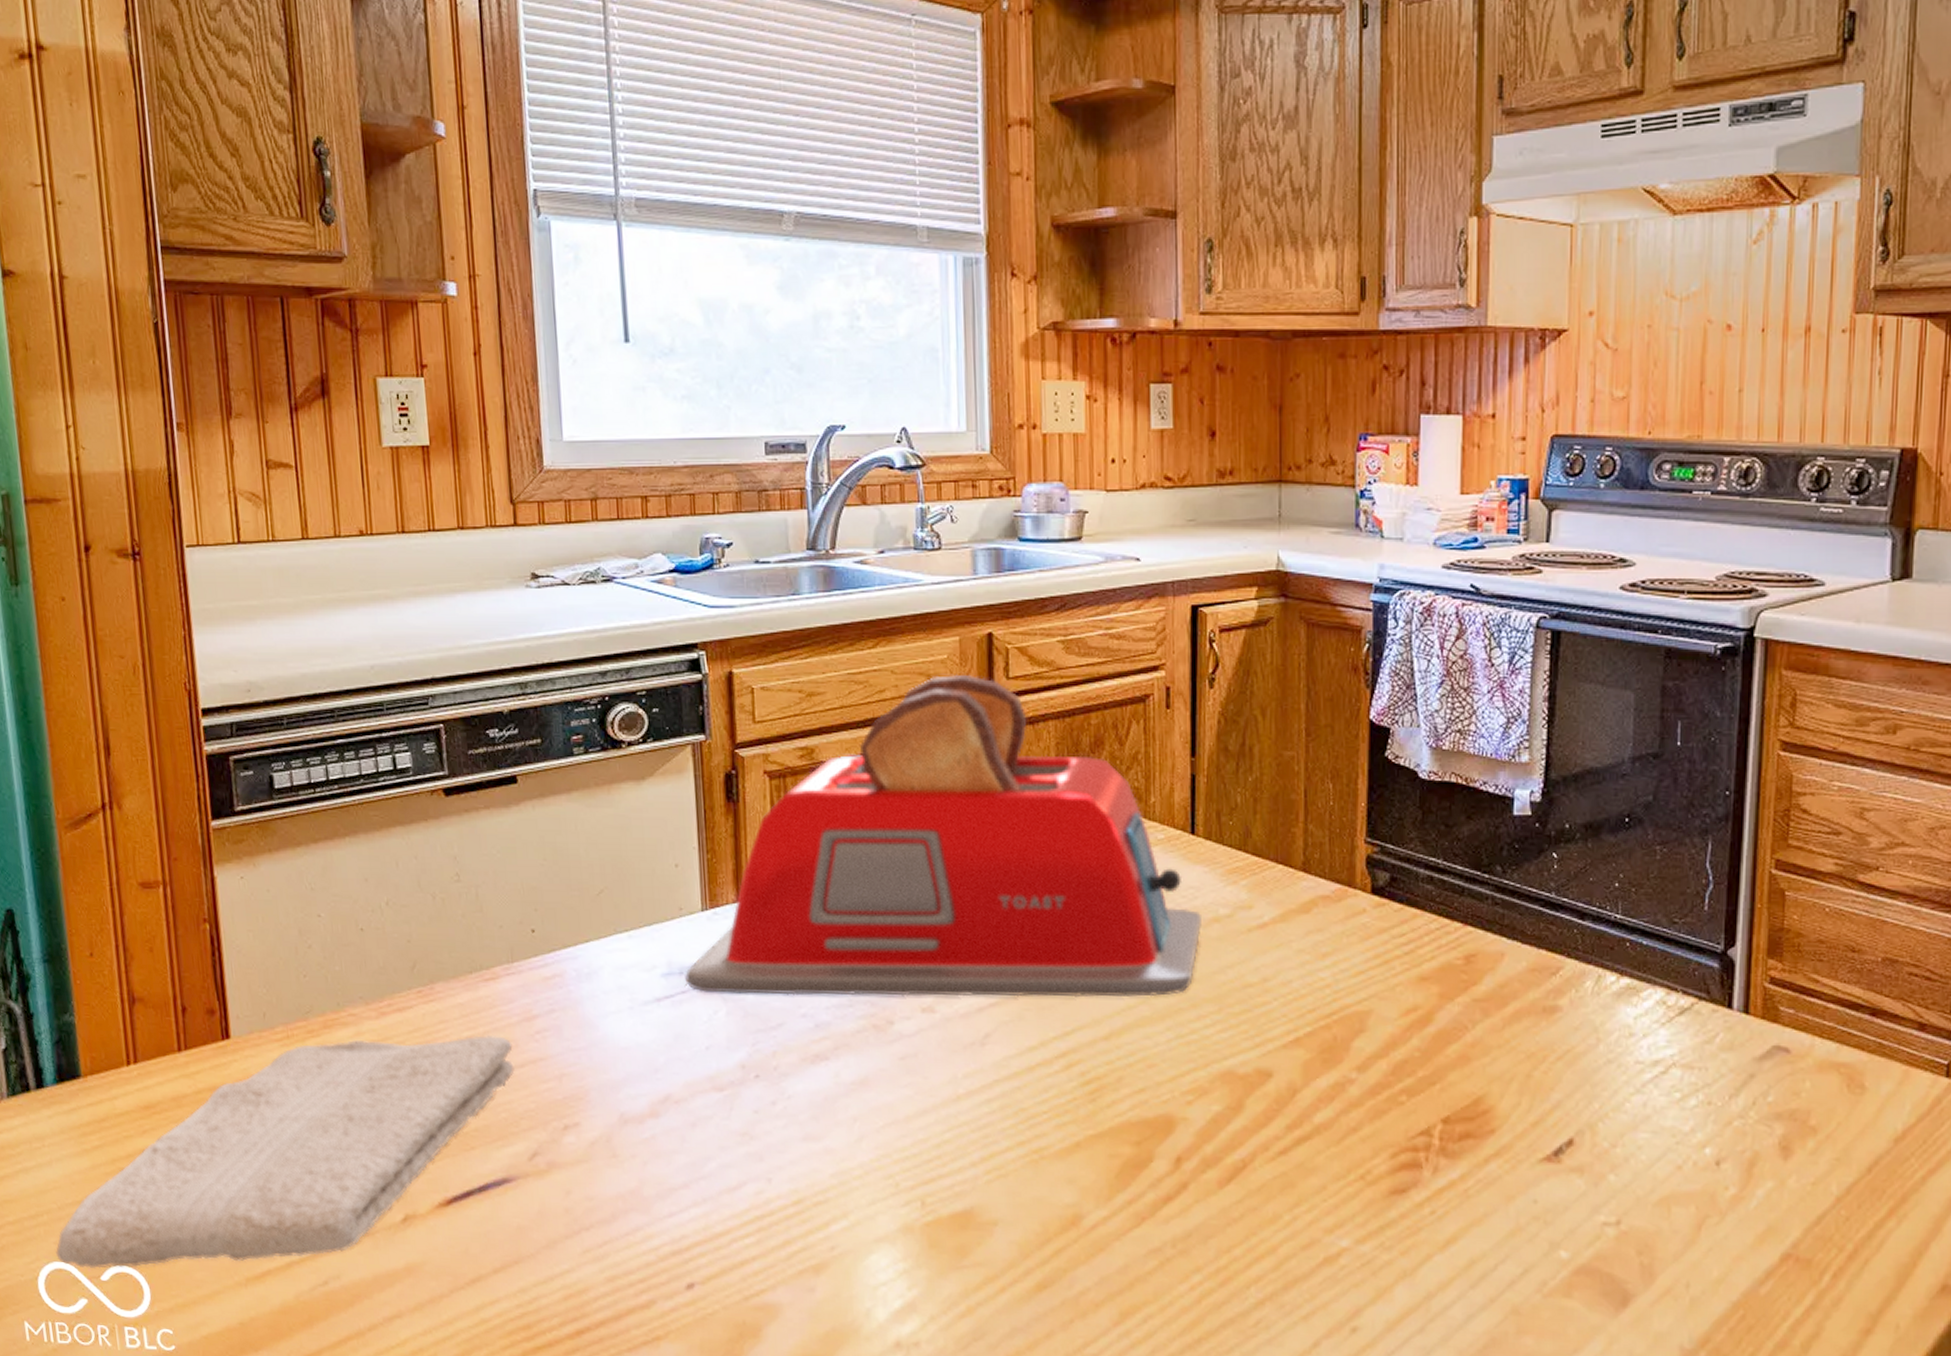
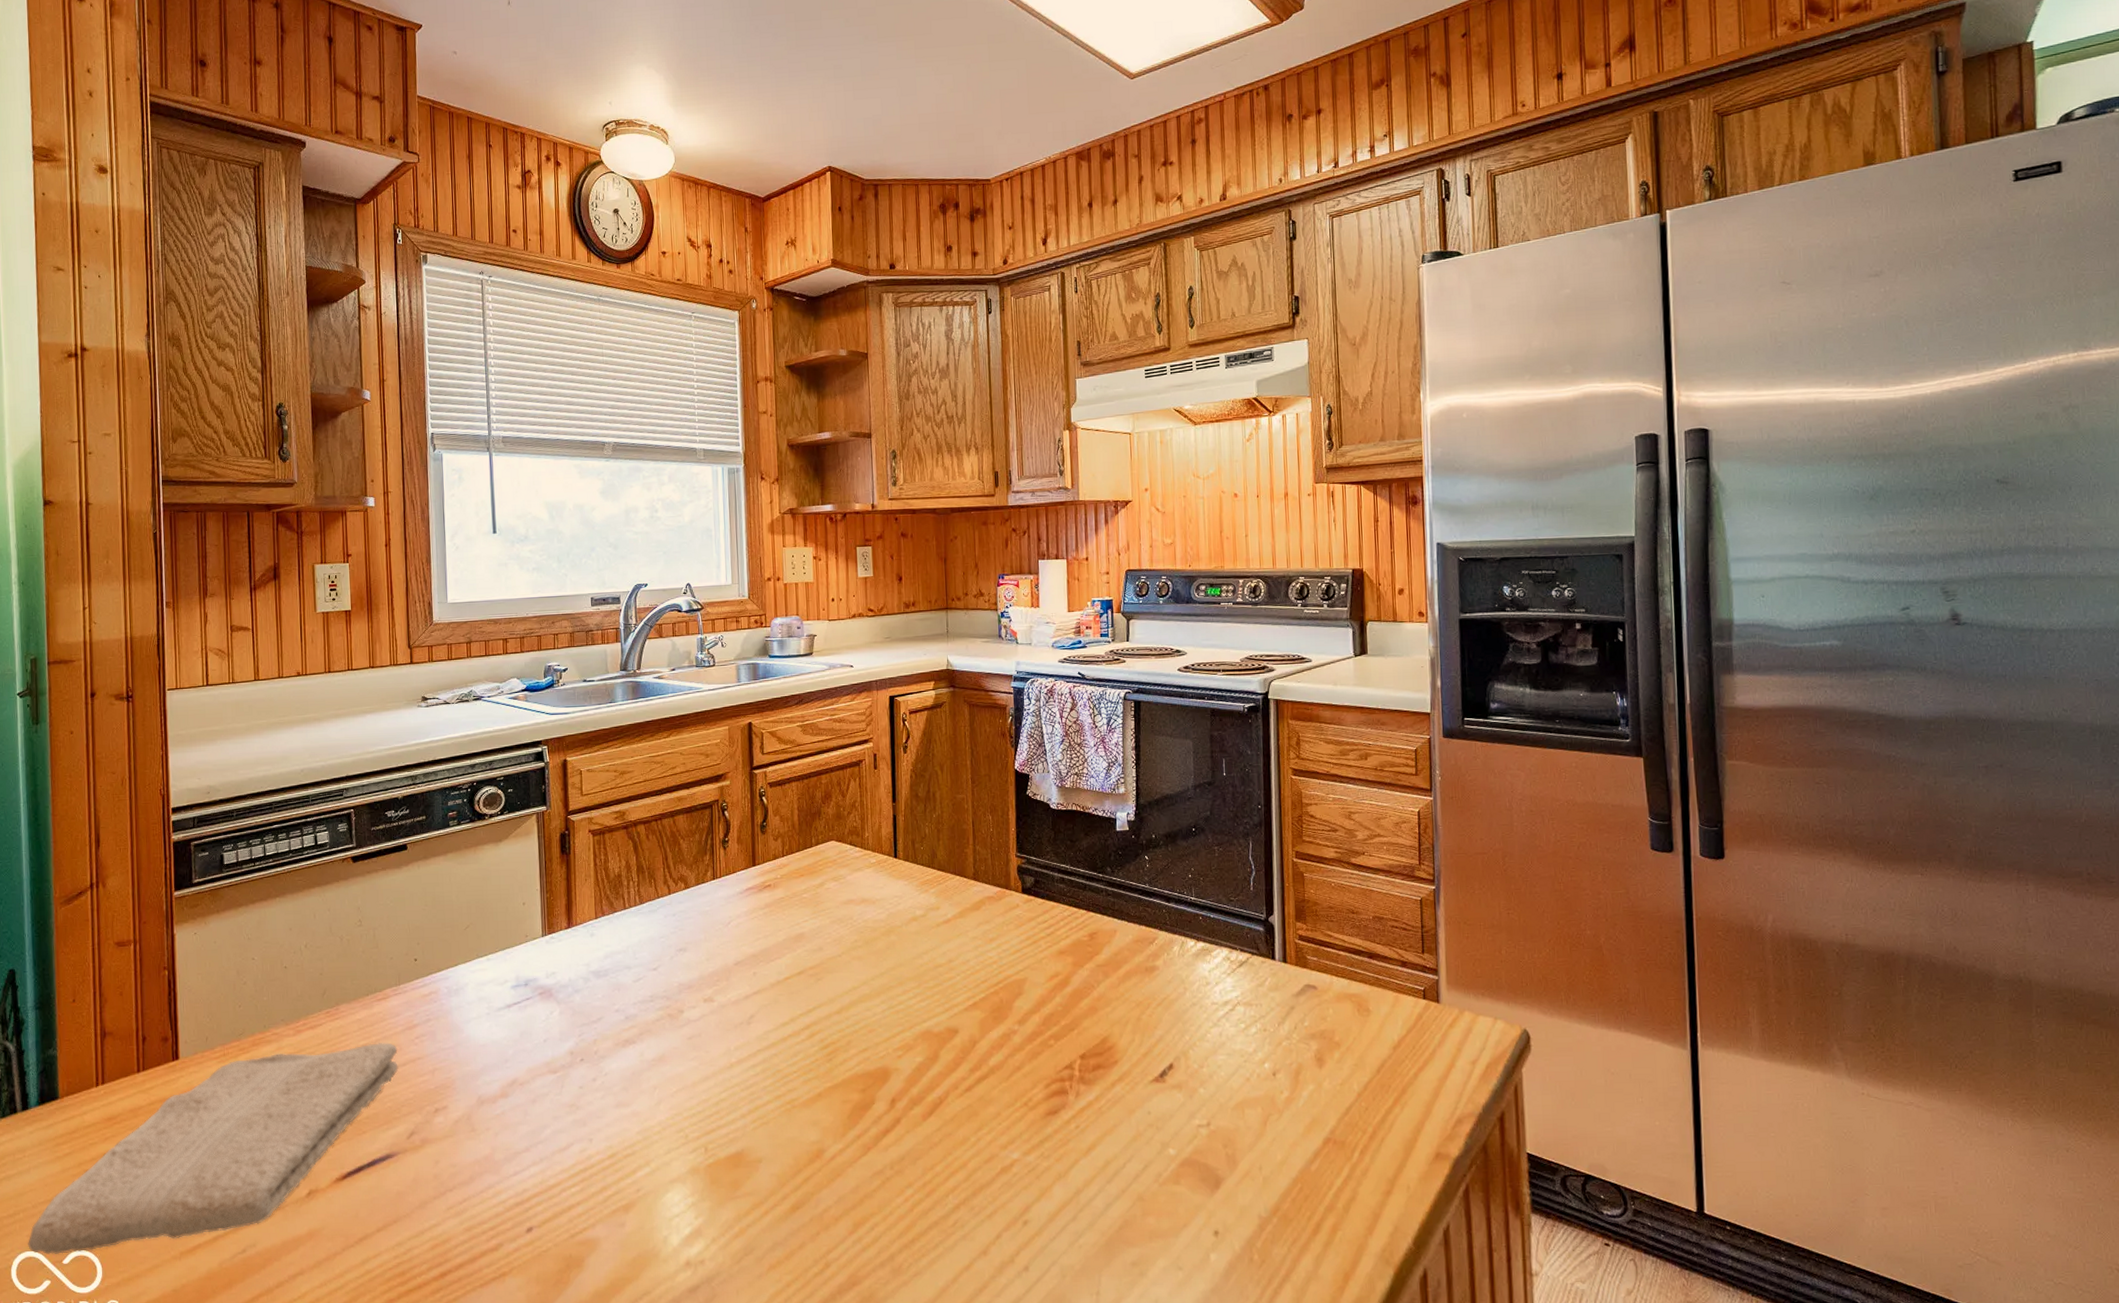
toaster: present [685,675,1201,998] -> none [529,753,904,998]

